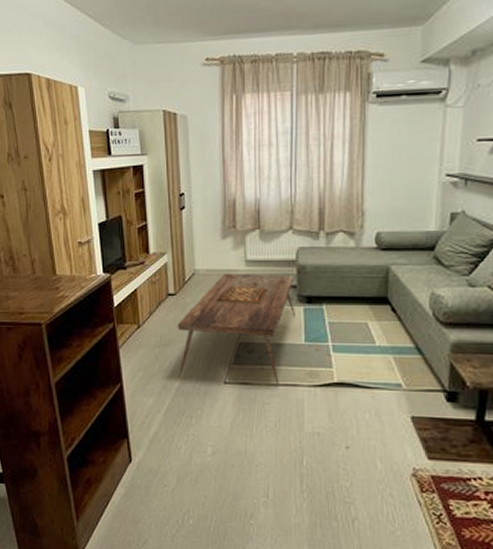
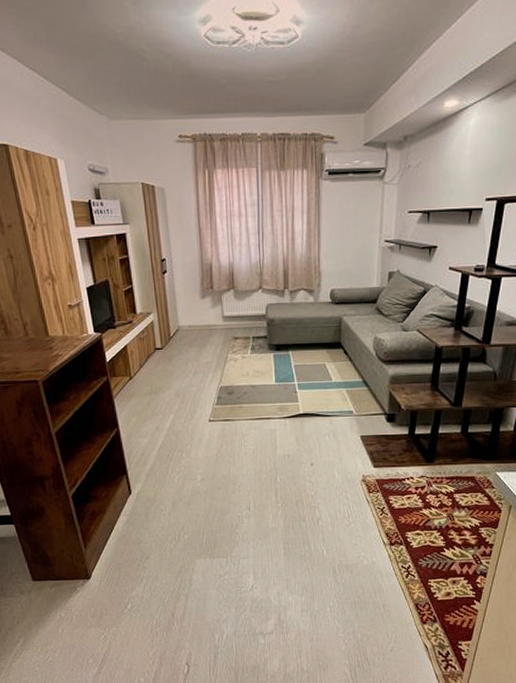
coffee table: present [177,274,295,385] -> none [165,327,267,419]

